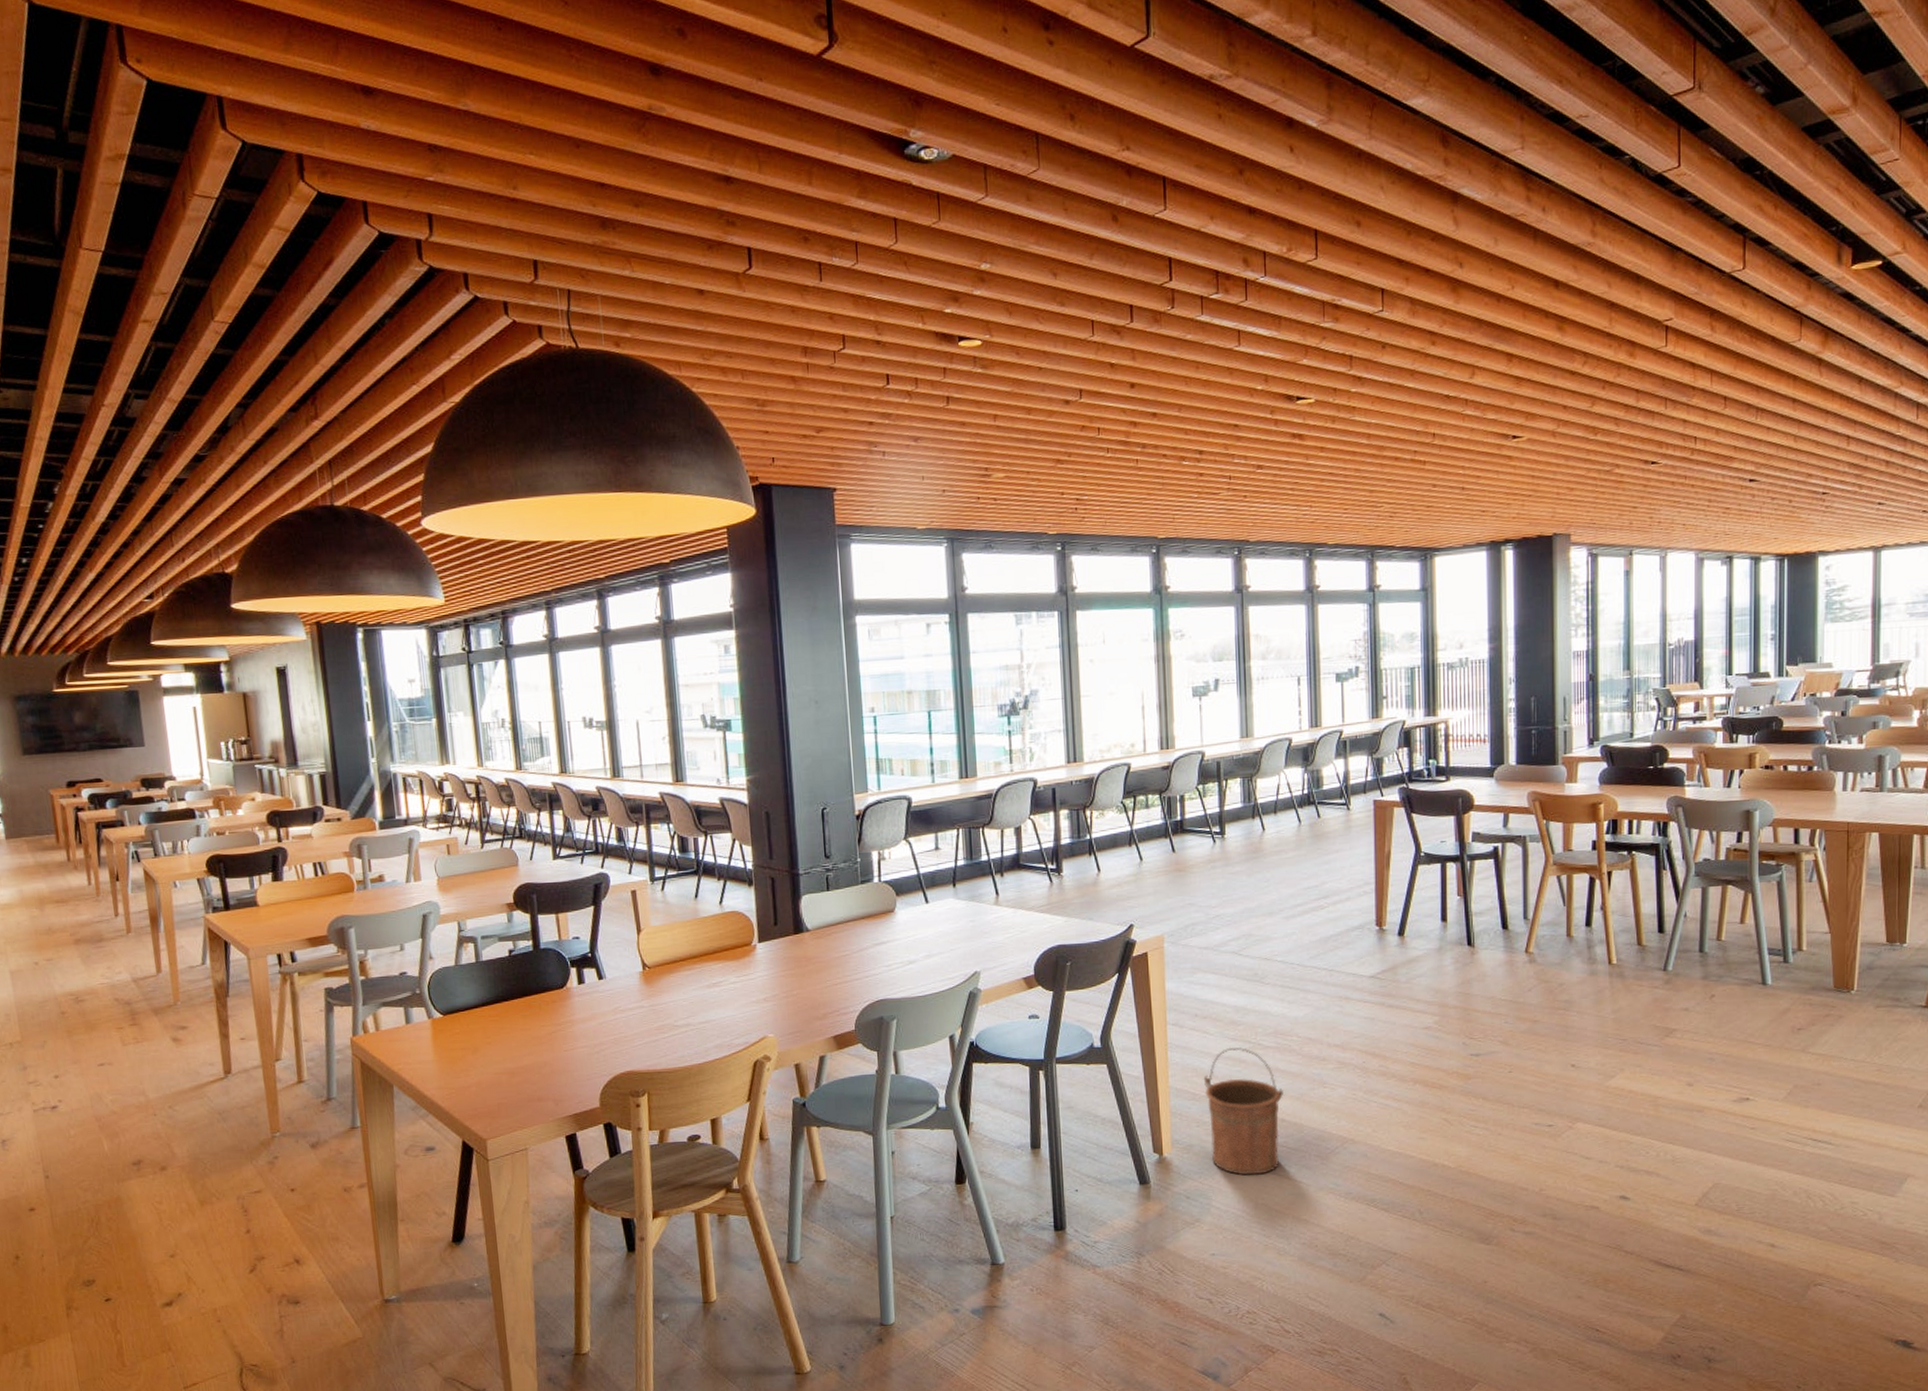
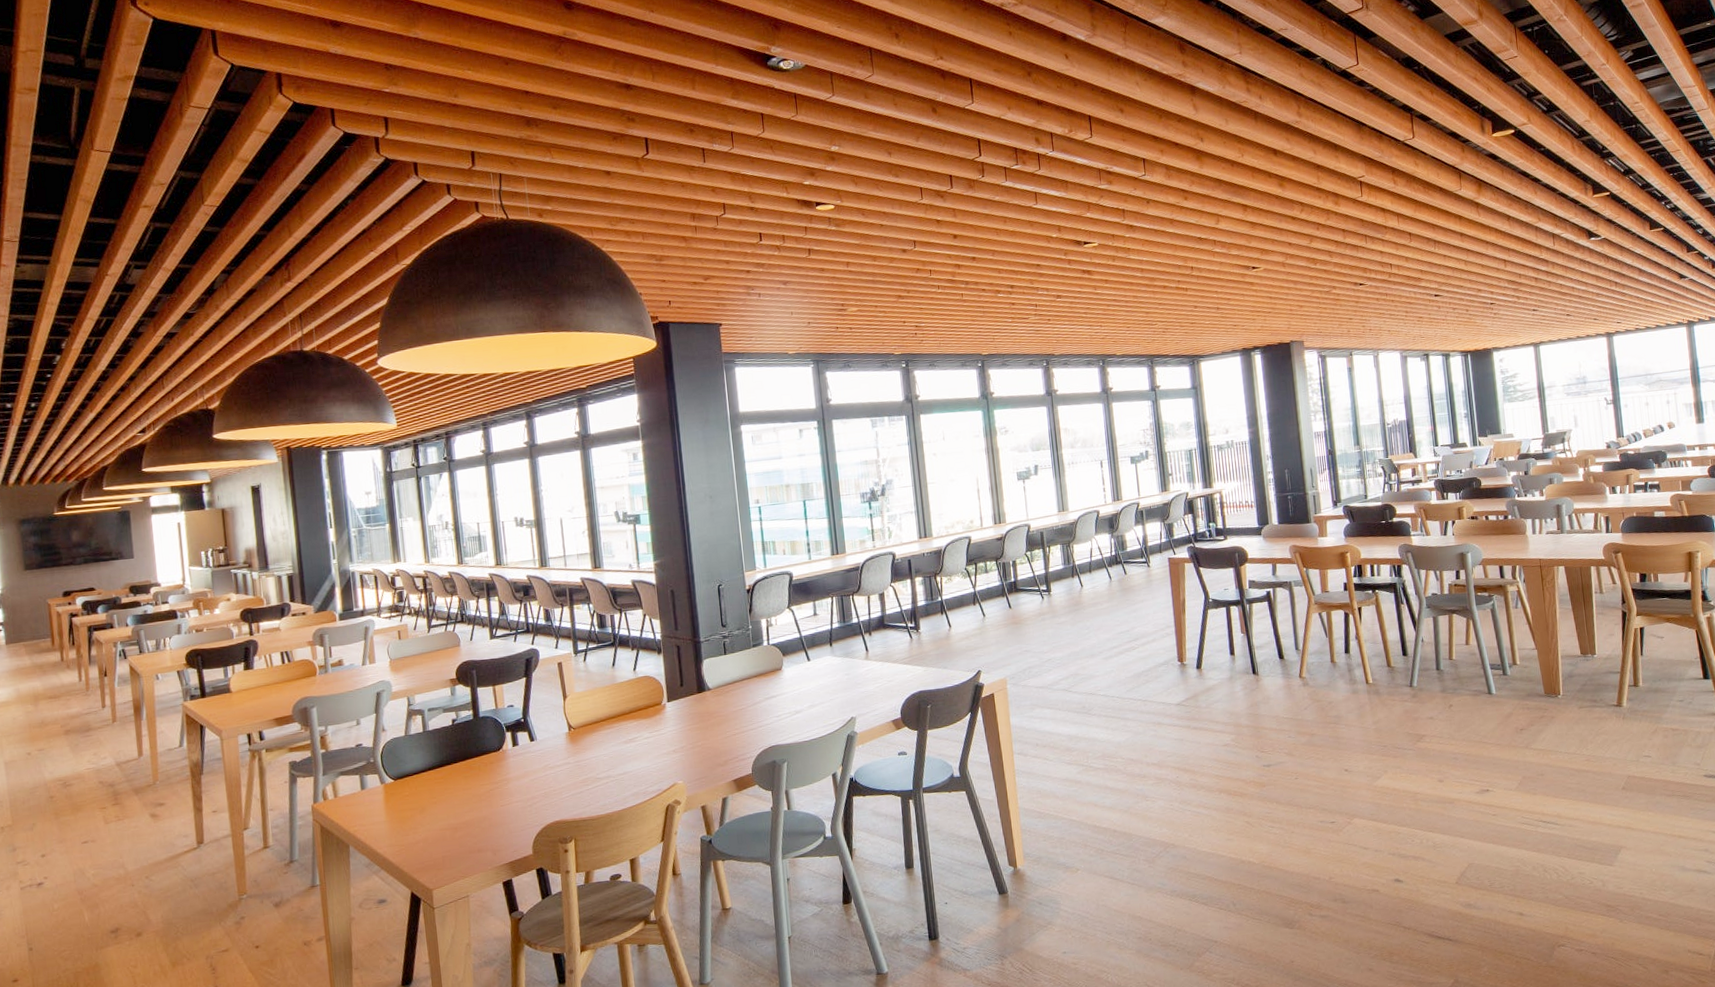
bucket: present [1203,1047,1283,1176] -> none [1046,770,1114,882]

